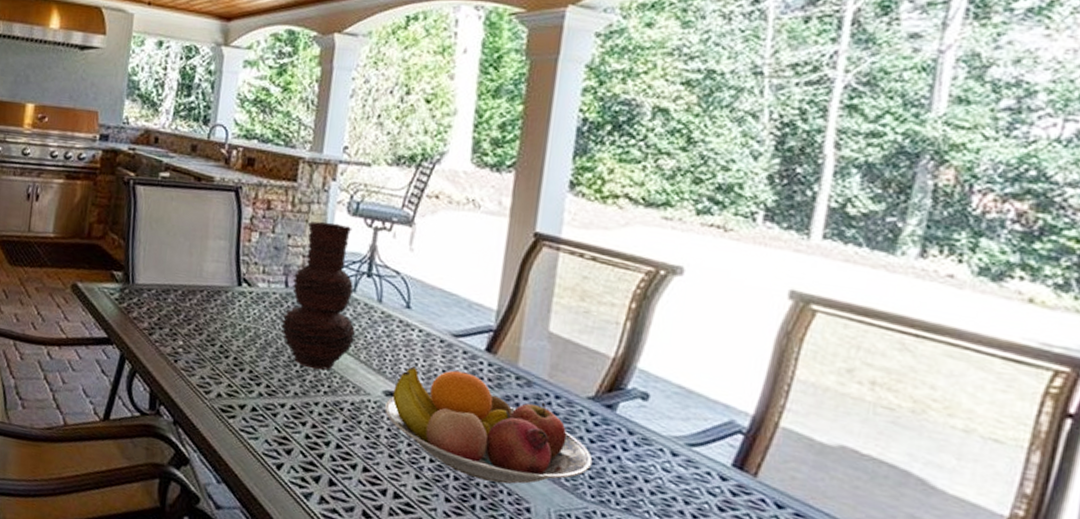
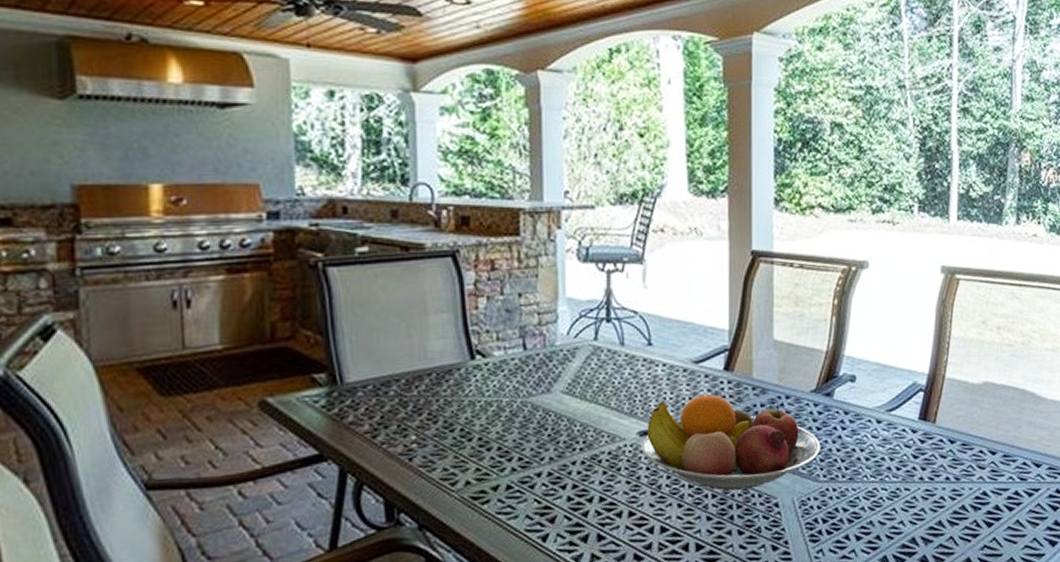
vase: present [281,221,355,370] -> none [525,273,602,429]

